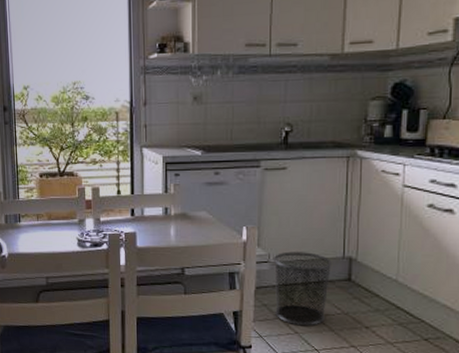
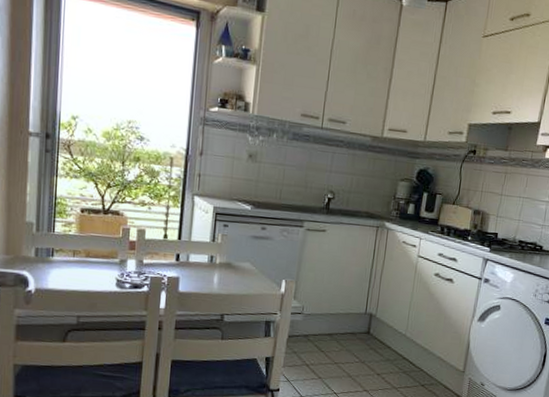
waste bin: present [273,251,333,326] -> none [303,305,356,372]

